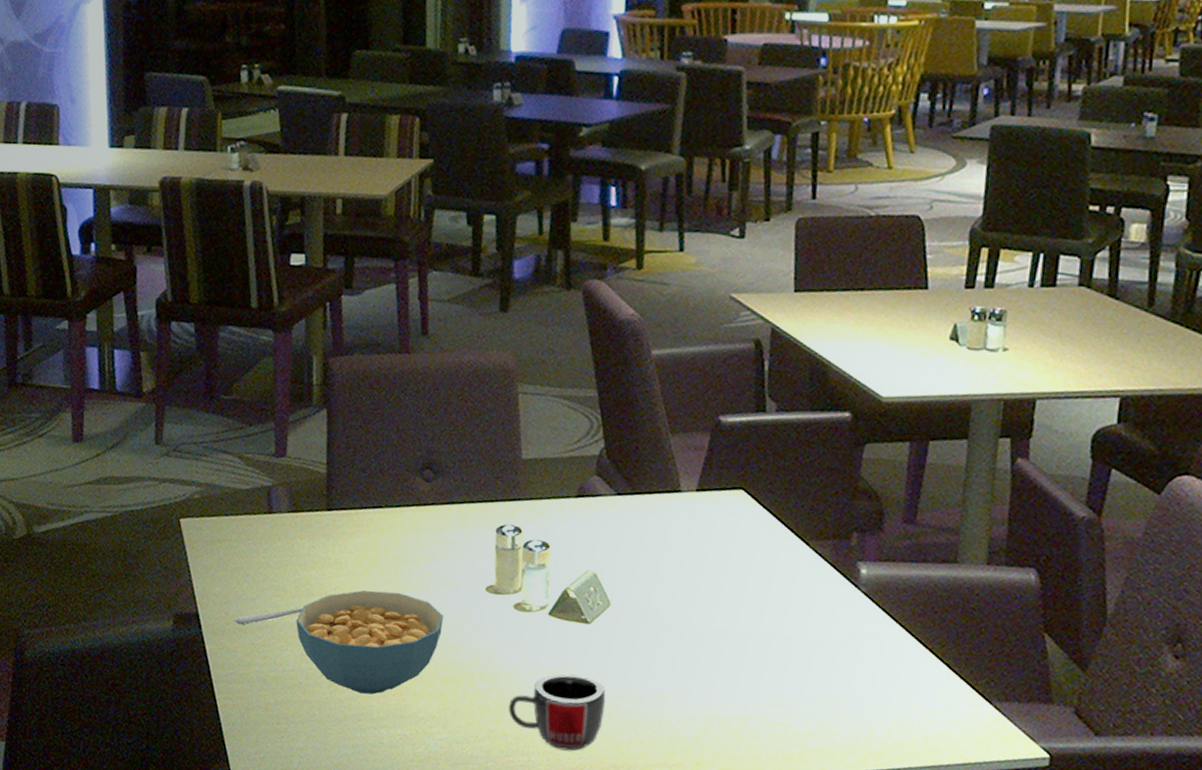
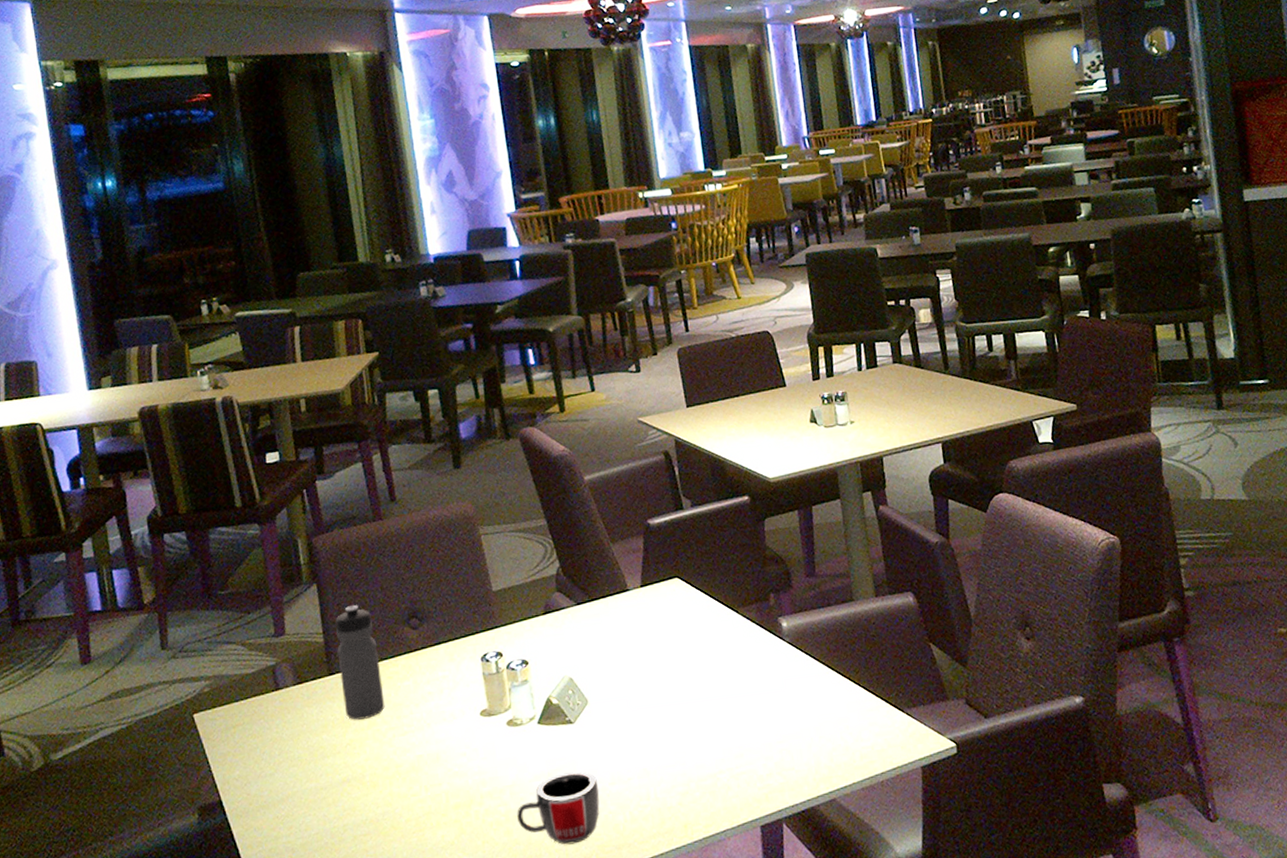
spoon: present [234,607,303,624] -> none [256,771,320,801]
cereal bowl: present [296,590,443,695] -> none [314,735,448,839]
water bottle: none [339,441,384,566] -> present [336,605,385,720]

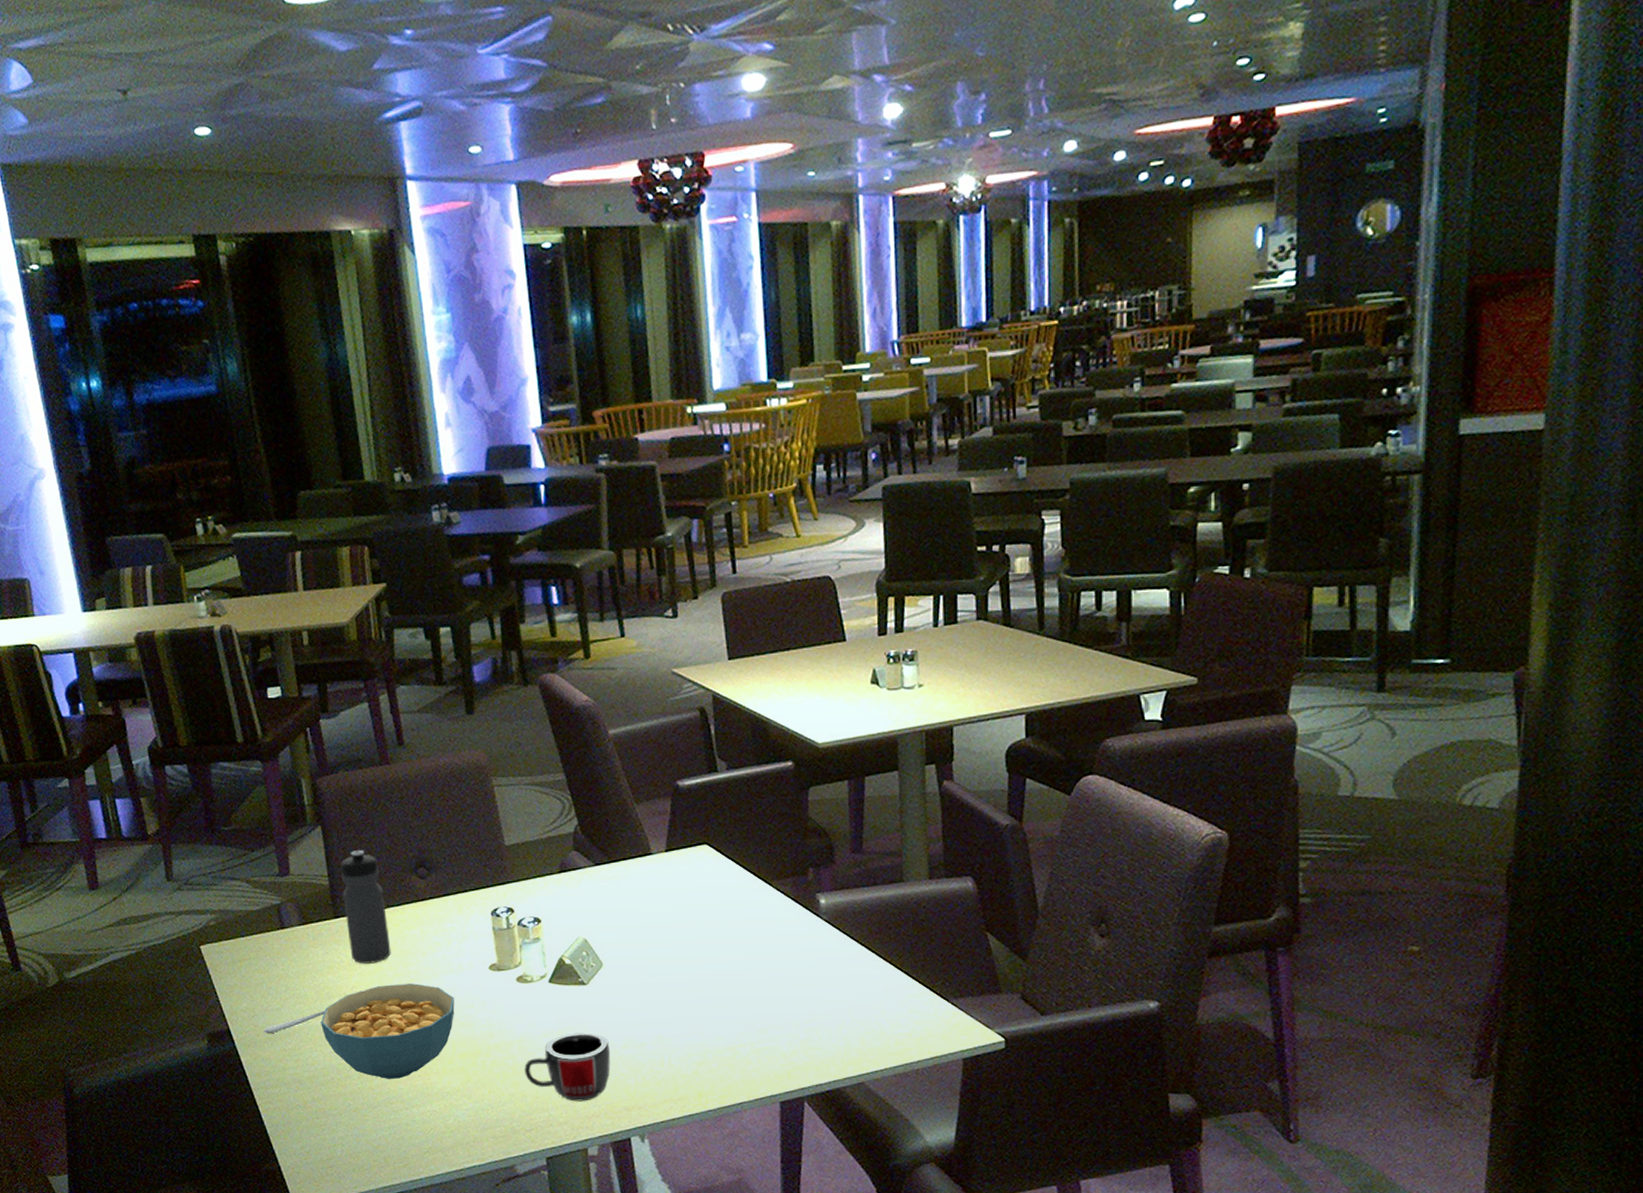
spoon: none [256,771,320,801] -> present [263,1010,326,1033]
cereal bowl: none [314,735,448,839] -> present [320,983,455,1079]

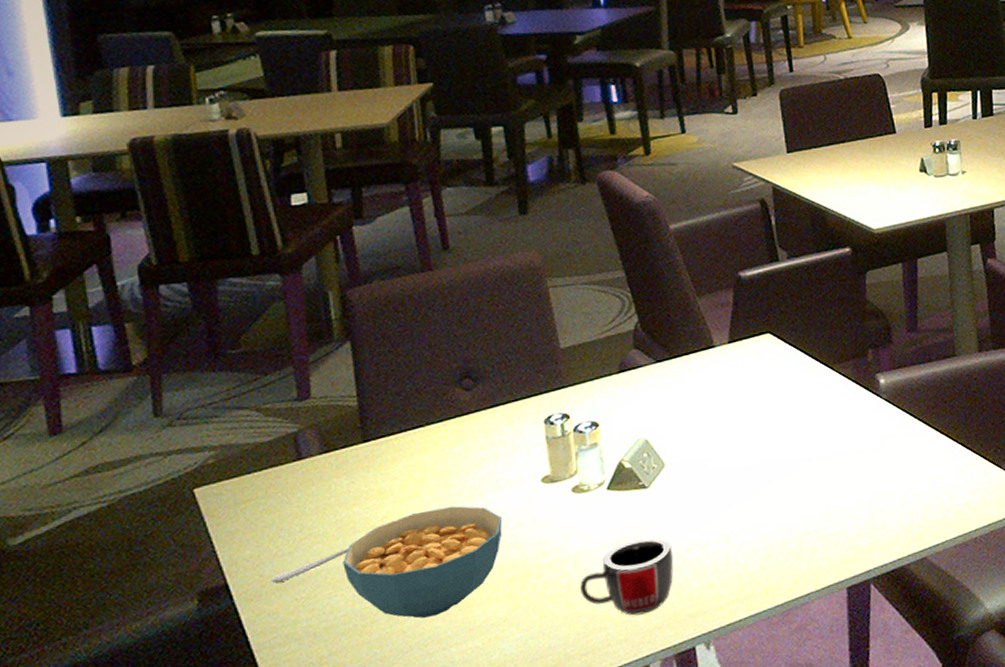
water bottle: present [341,850,391,964] -> none [373,364,430,491]

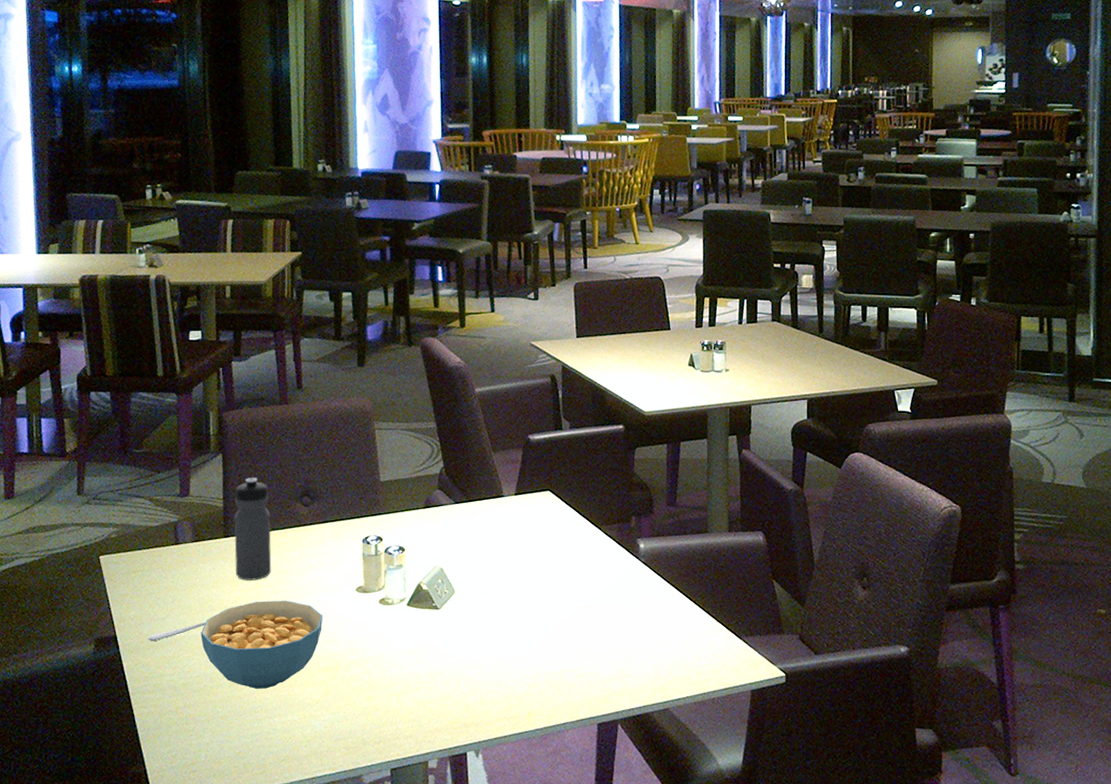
water bottle: none [373,364,430,491] -> present [234,478,272,580]
mug: present [580,538,674,616] -> none [379,653,455,717]

